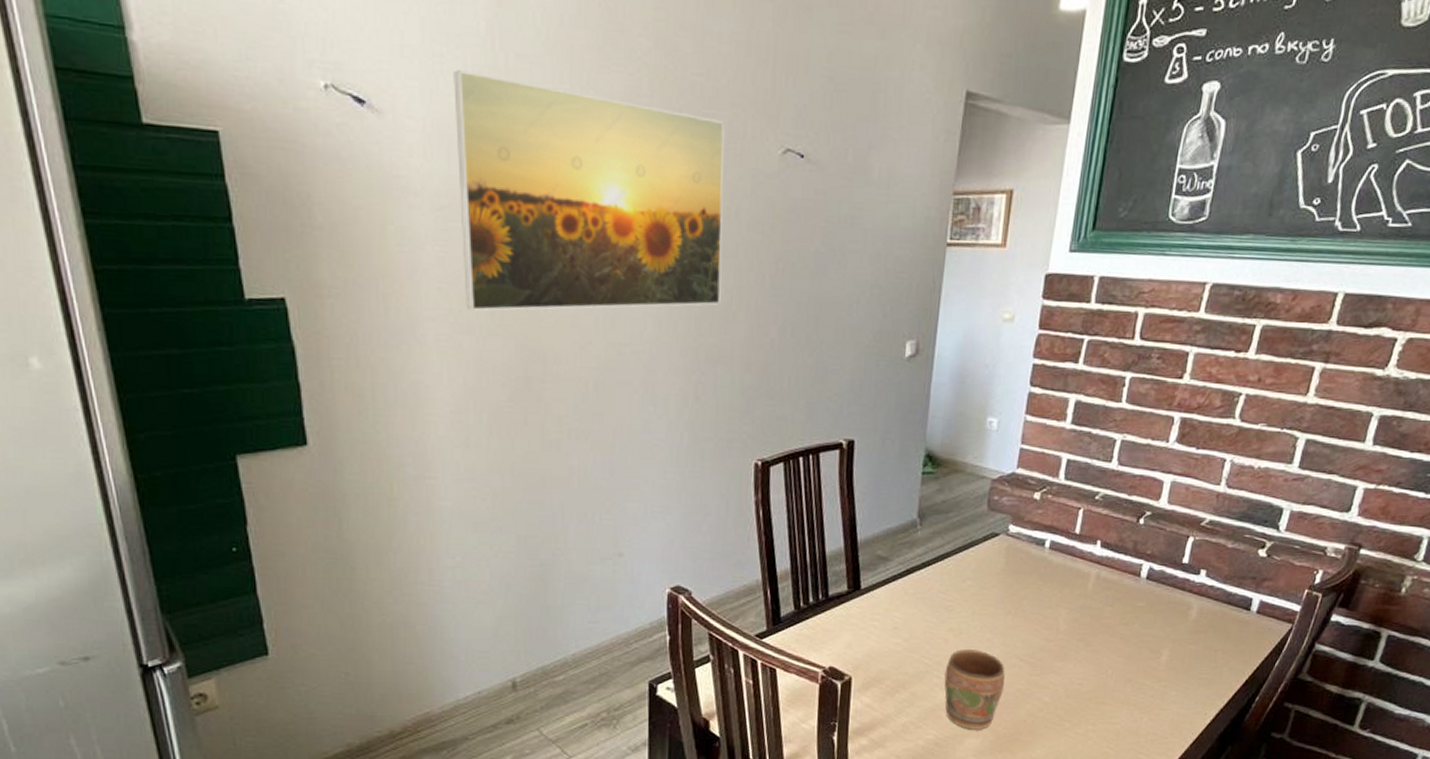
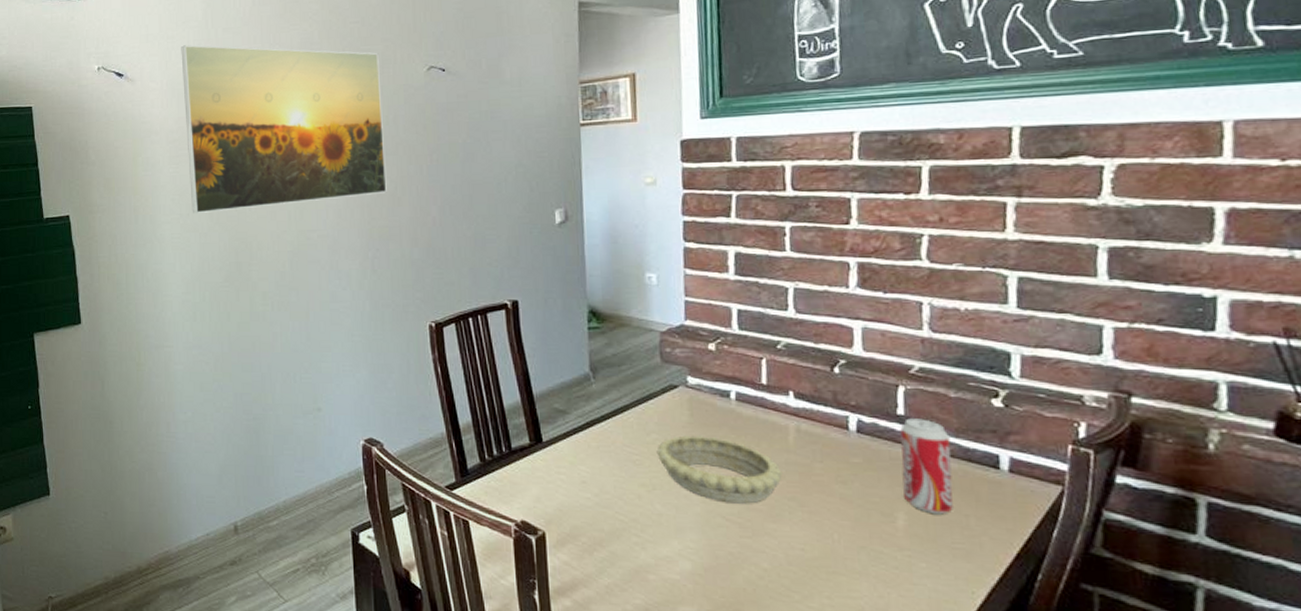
mug: present [944,649,1005,730] -> none [643,506,713,597]
decorative bowl: none [968,582,1077,645] -> present [656,435,783,504]
beverage can: none [1171,566,1219,650] -> present [900,418,953,515]

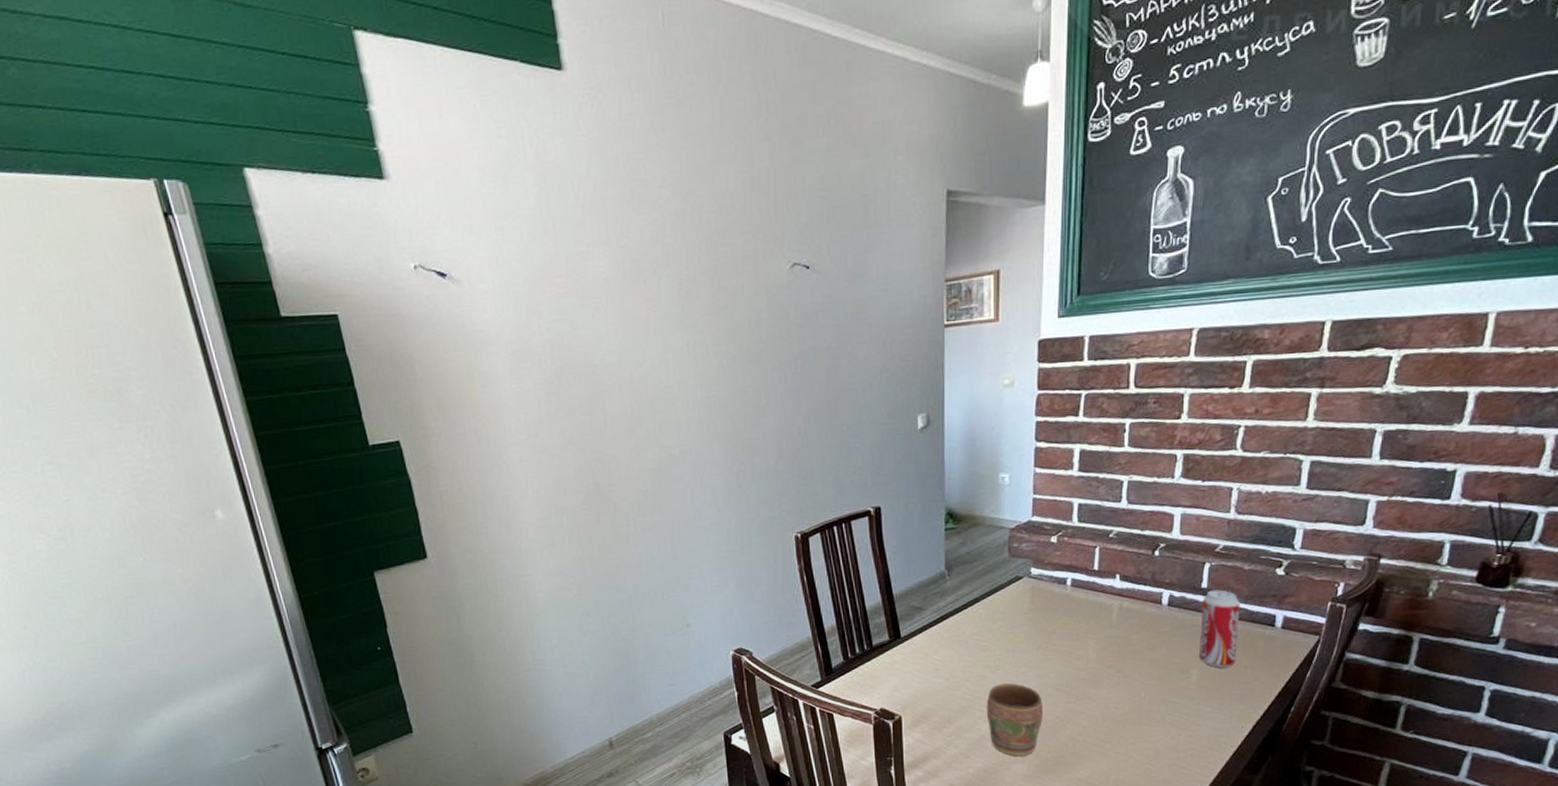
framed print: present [181,44,387,213] -> none [513,237,751,433]
mug: none [643,506,713,597] -> present [986,683,1044,756]
decorative bowl: present [656,435,783,504] -> none [1001,620,1105,675]

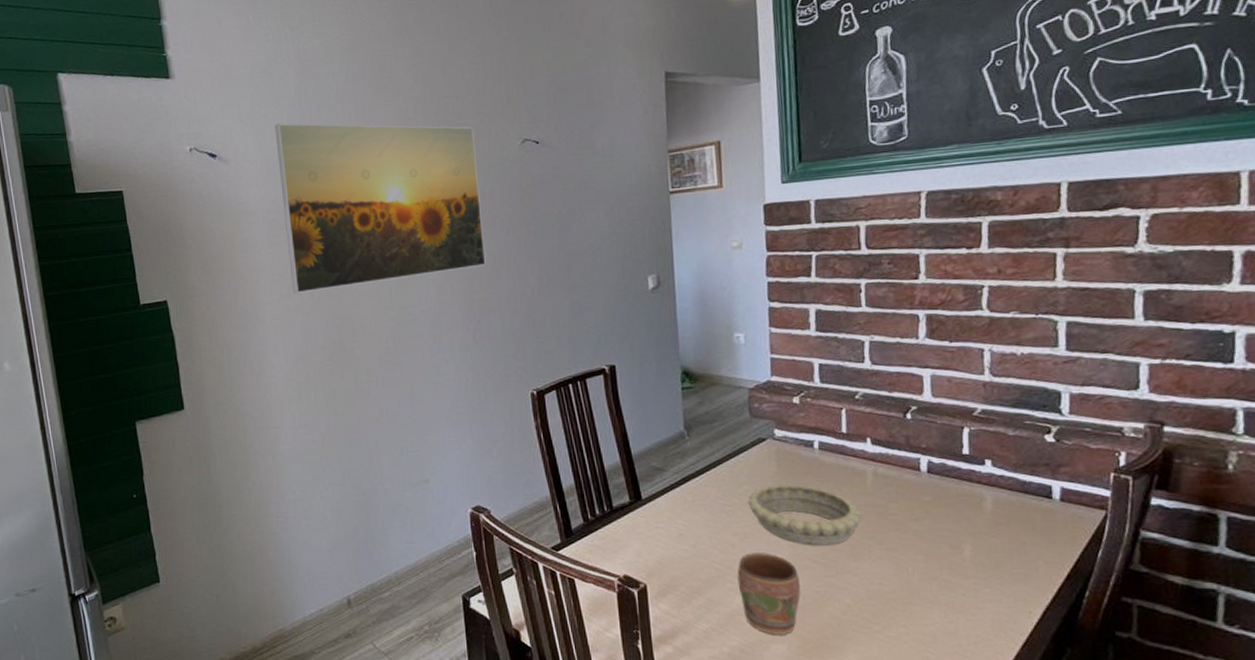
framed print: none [513,237,751,433] -> present [274,123,486,293]
decorative bowl: none [1001,620,1105,675] -> present [747,484,862,546]
beverage can: present [1199,590,1240,668] -> none [965,456,1013,544]

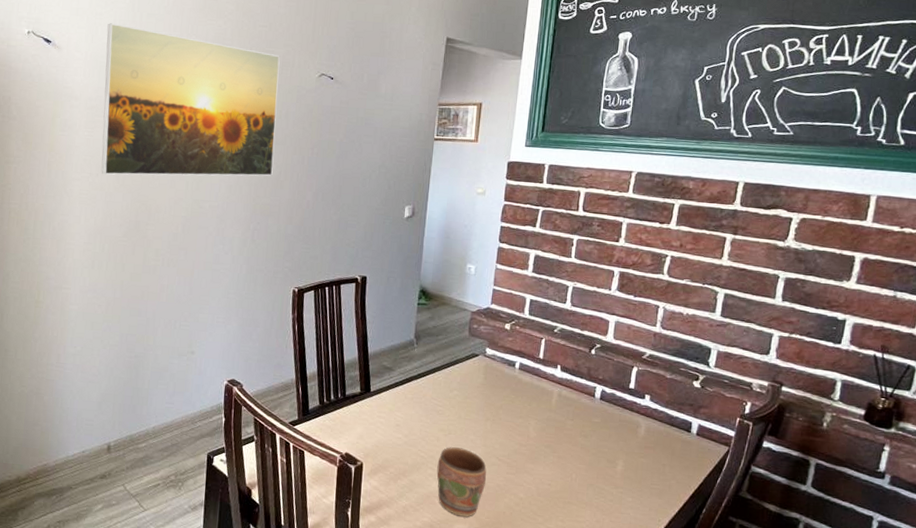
decorative bowl: present [747,484,862,546] -> none [455,394,544,449]

